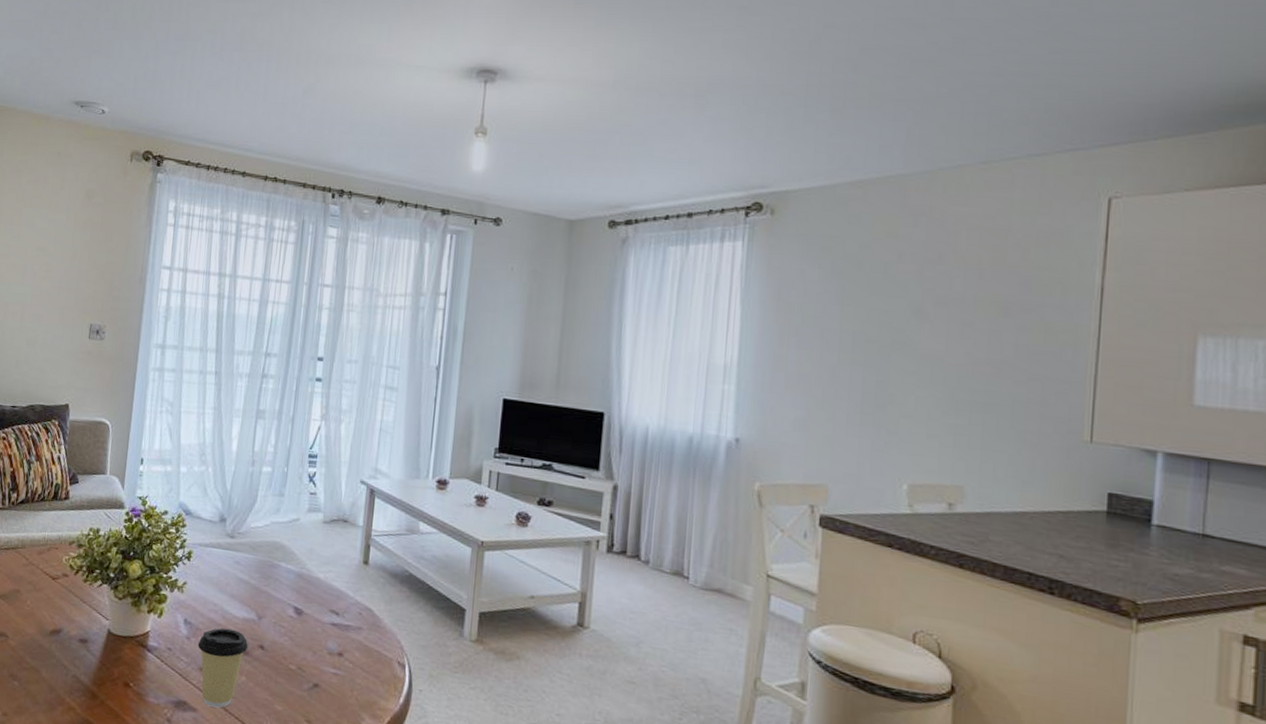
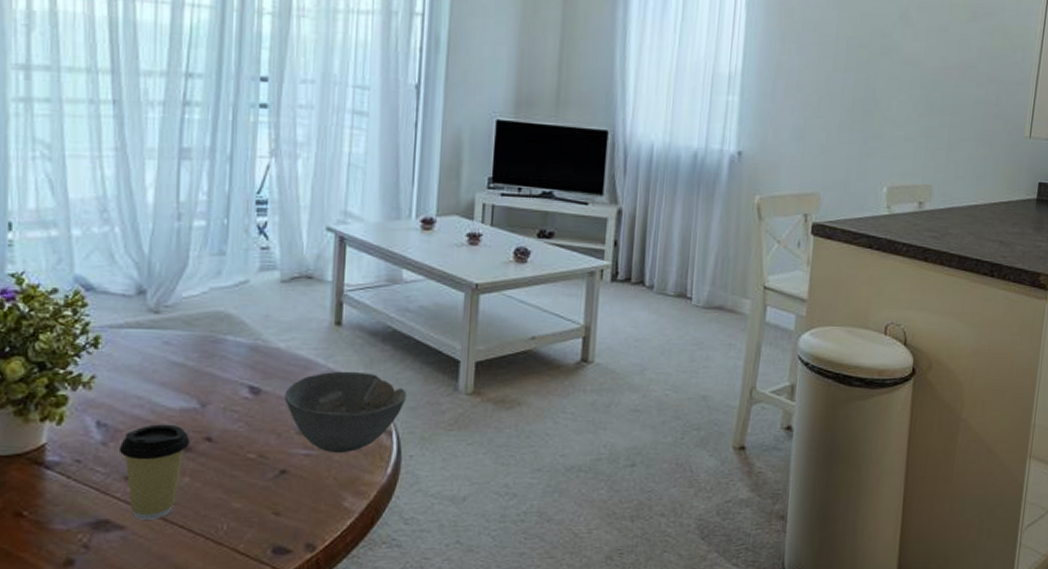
bowl: none [320,603,419,678] -> present [284,371,406,454]

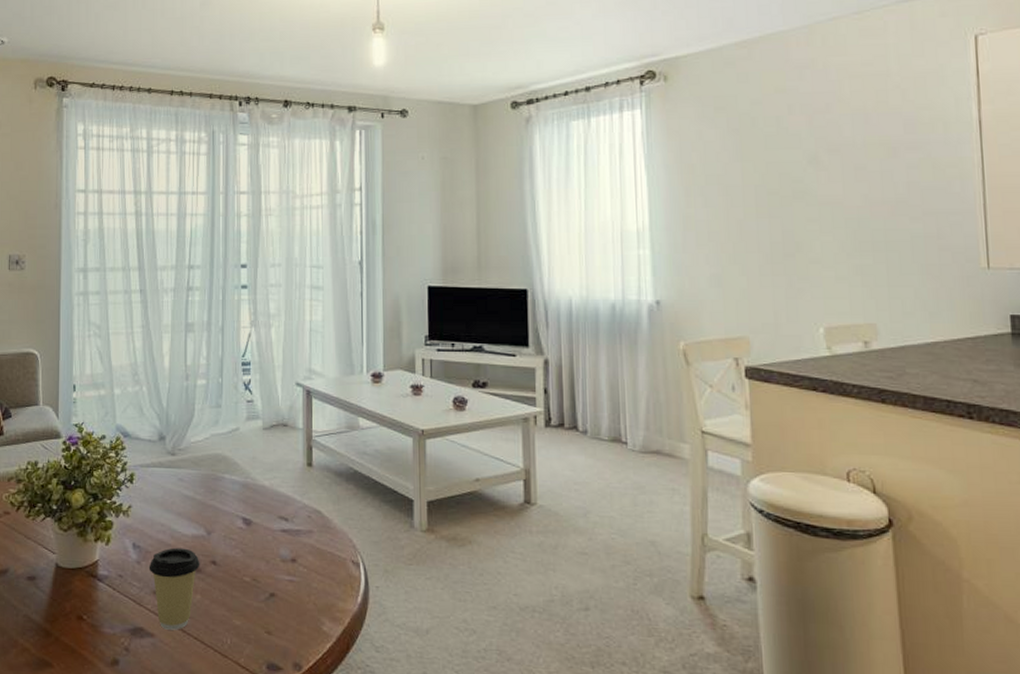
bowl: present [284,371,406,454] -> none [270,506,369,581]

